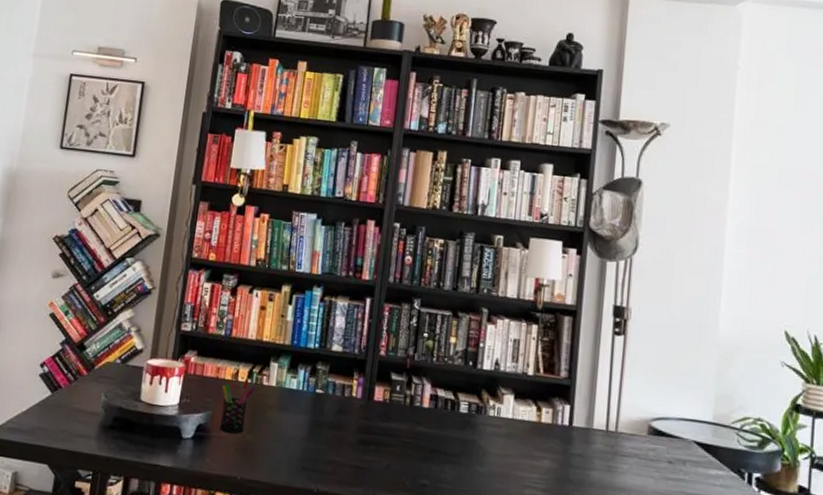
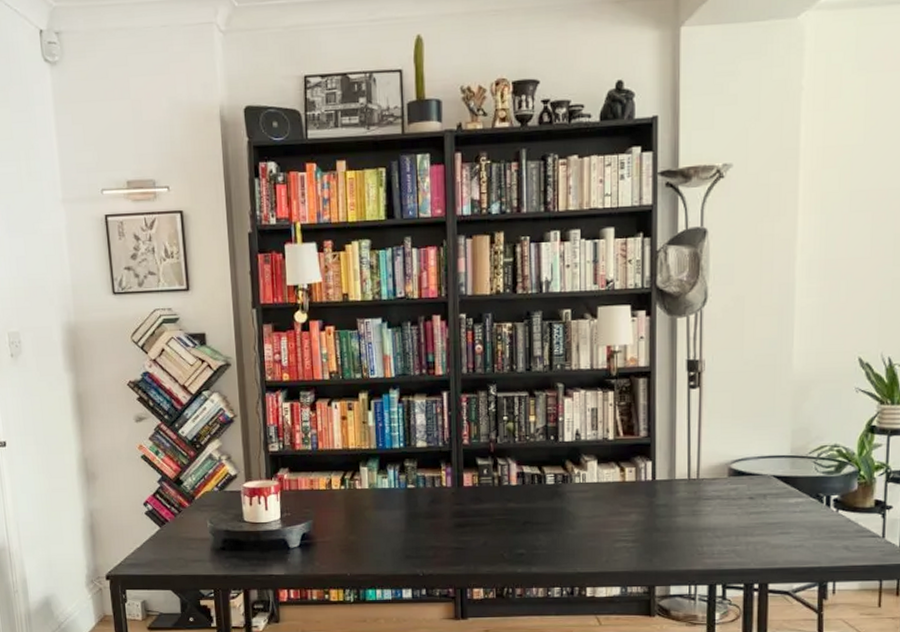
pen holder: present [220,379,255,434] -> none [319,486,350,537]

